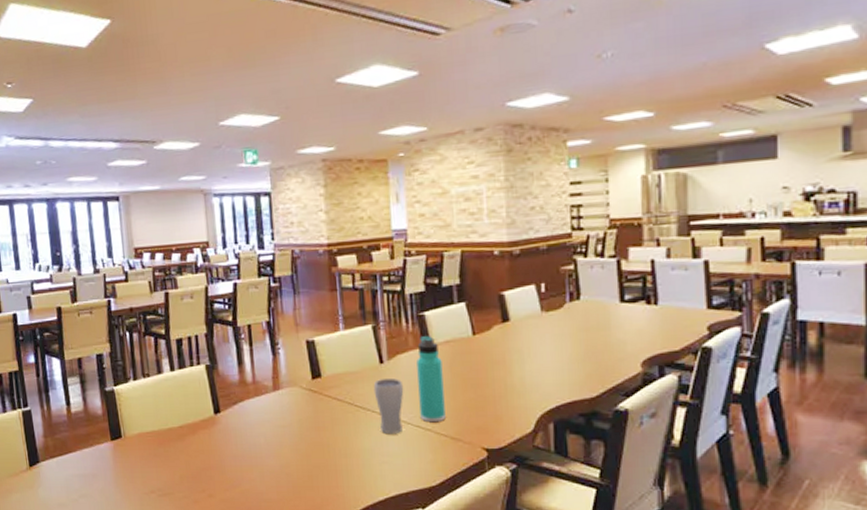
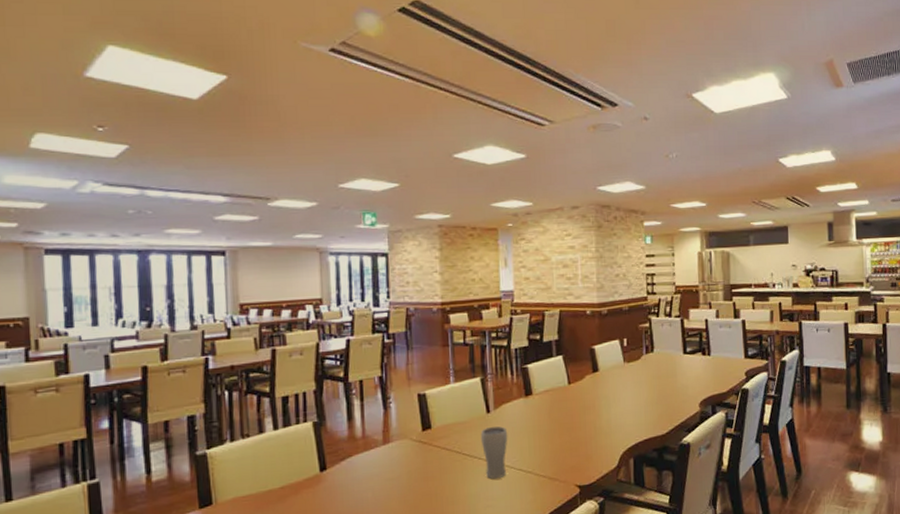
thermos bottle: present [416,335,446,423] -> none [520,385,545,466]

